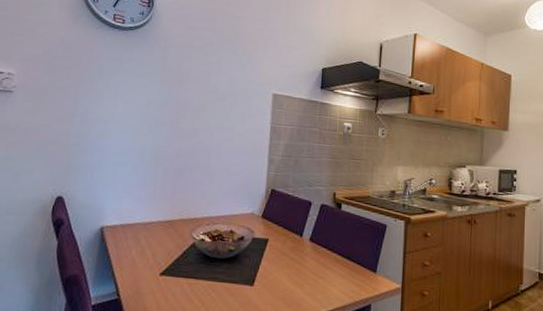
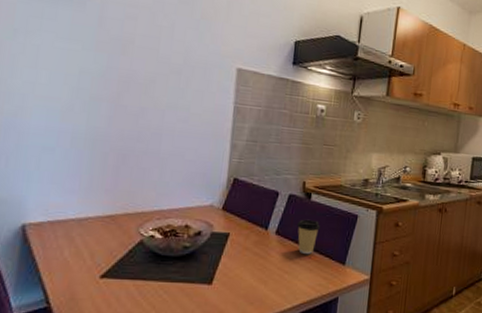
coffee cup: none [329,227,351,261] -> present [297,219,320,254]

